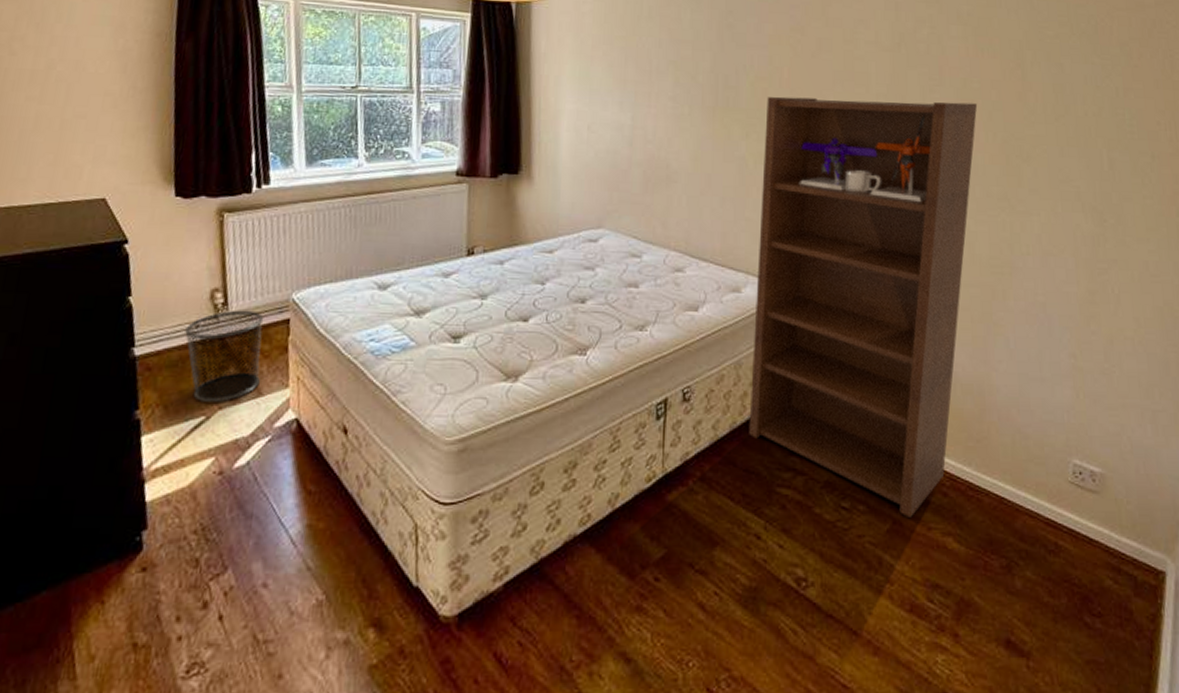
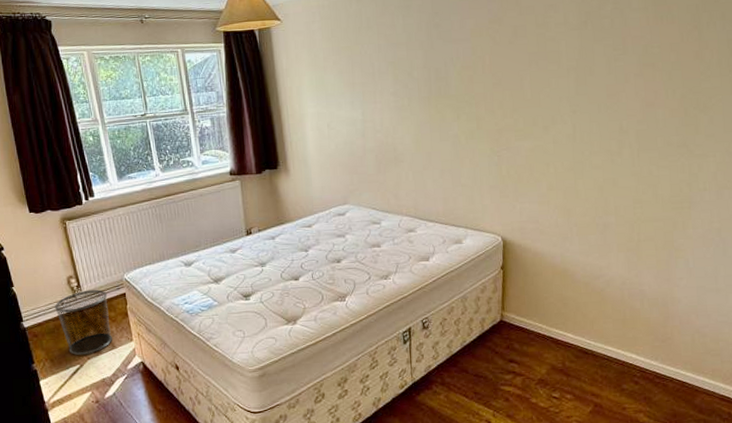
bookshelf: present [749,96,978,517] -> none [472,66,658,401]

